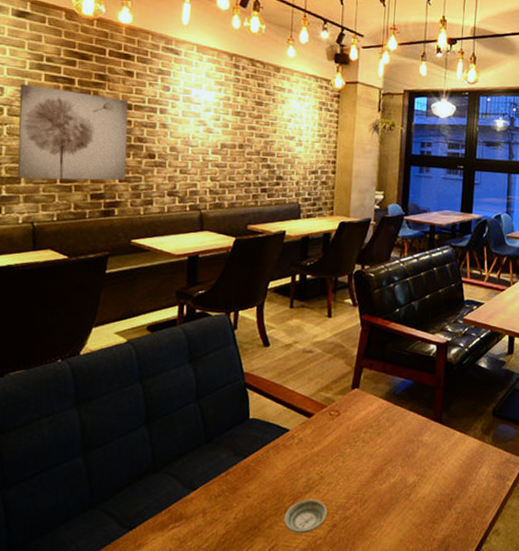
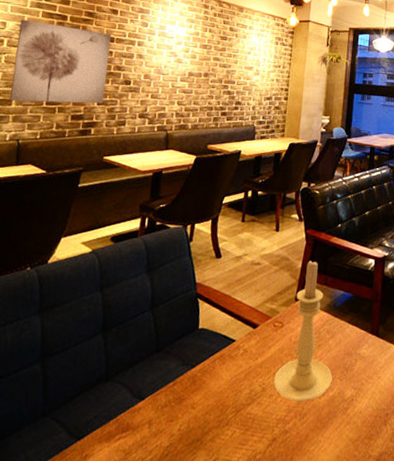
saucer: present [284,499,328,534] -> none [226,411,268,448]
candle holder: none [332,347,394,488] -> present [273,260,333,401]

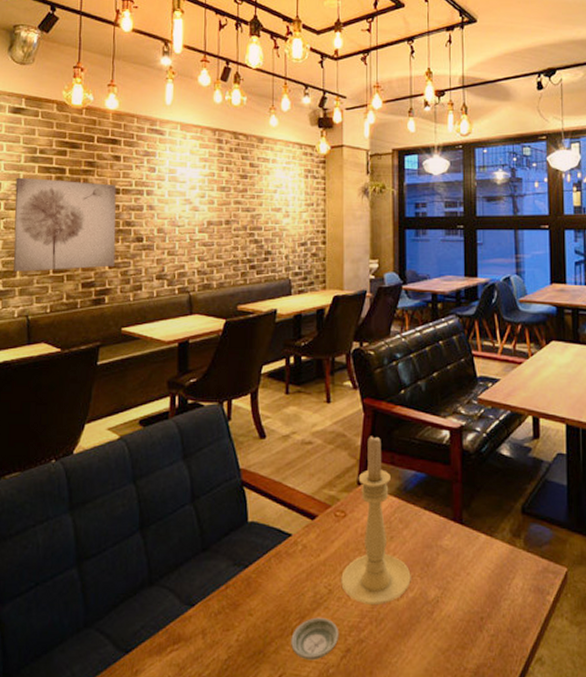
saucer: none [226,411,268,448] -> present [291,617,339,661]

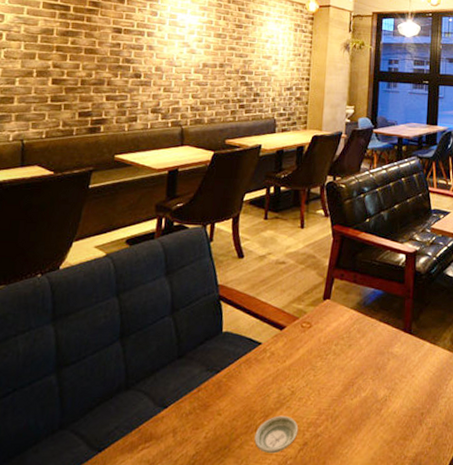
wall art: present [13,177,116,272] -> none [11,11,119,99]
candle holder: present [341,436,411,605] -> none [303,258,365,404]

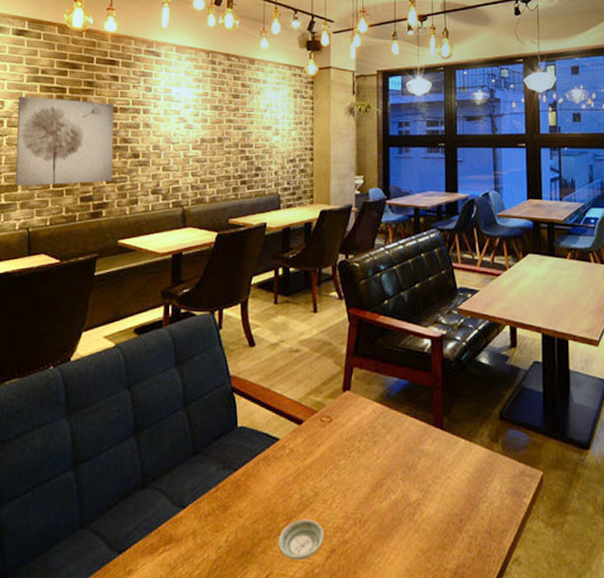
wall art: none [11,11,119,99] -> present [15,96,114,186]

